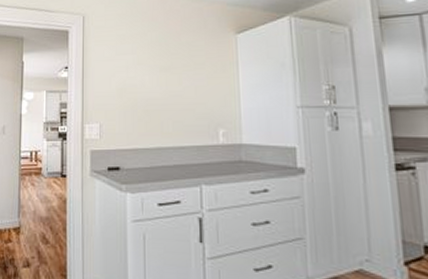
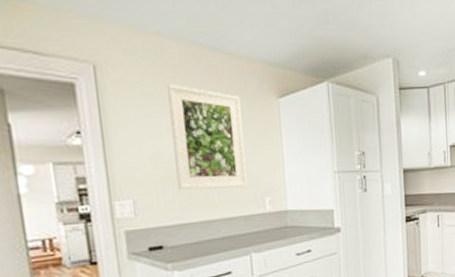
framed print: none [136,26,202,119] -> present [167,83,248,191]

